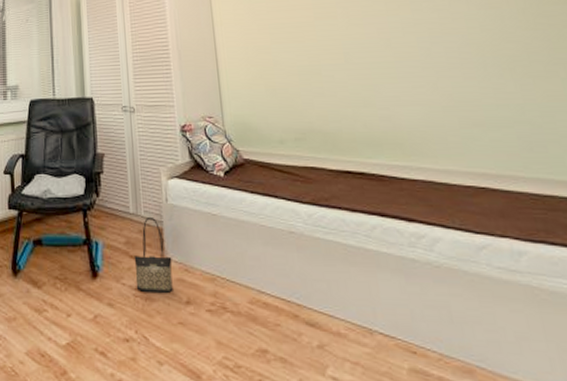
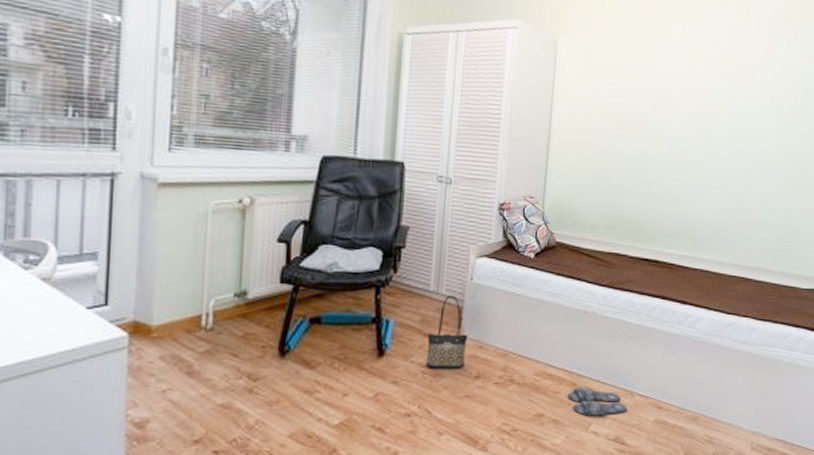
slippers: none [290,320,369,358] -> present [567,388,627,416]

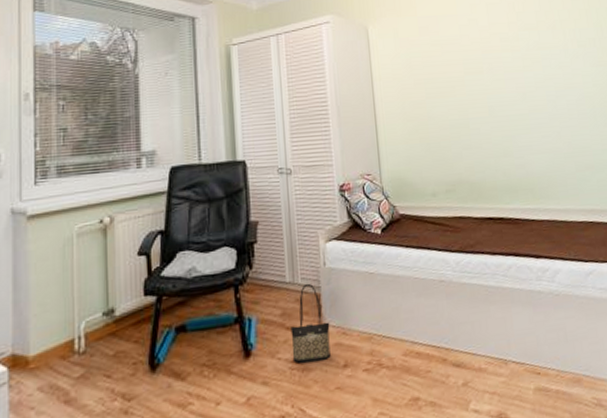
slippers: present [567,388,627,416] -> none [439,361,504,394]

